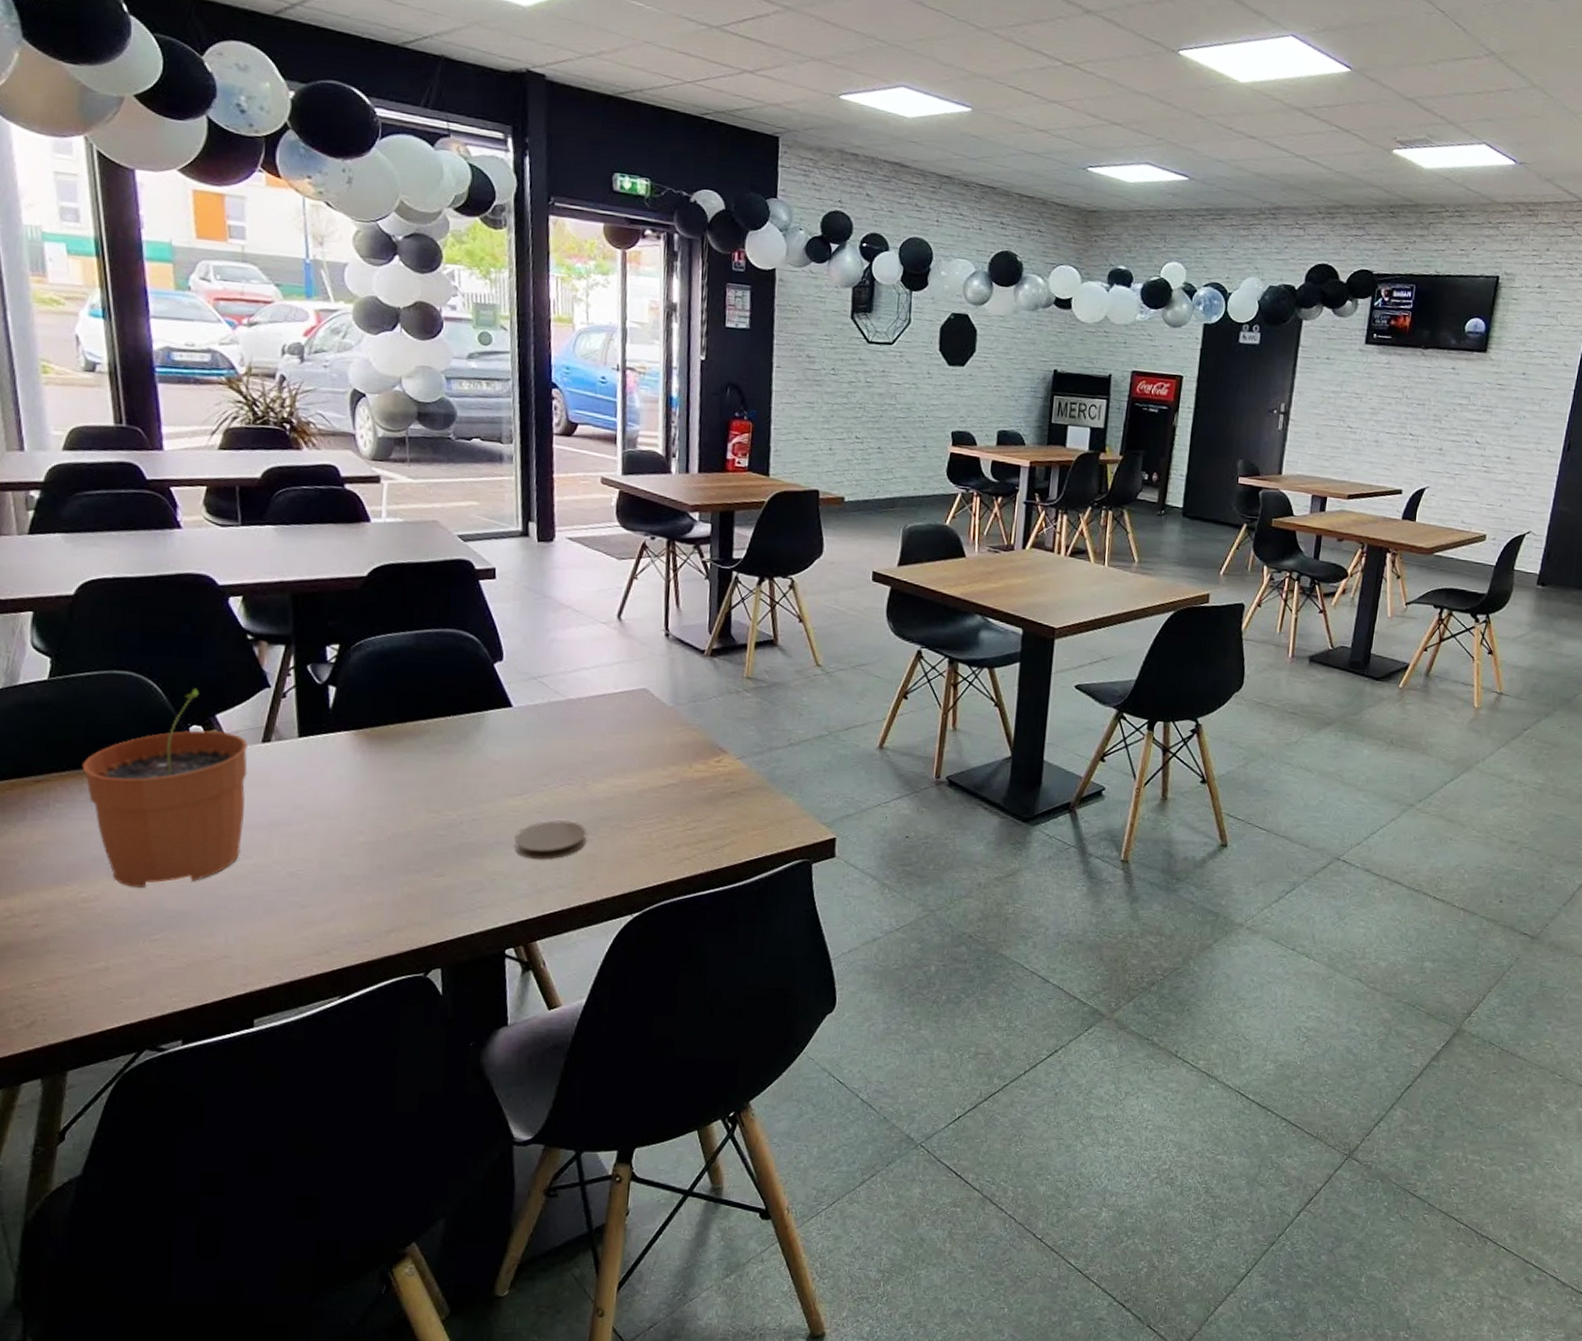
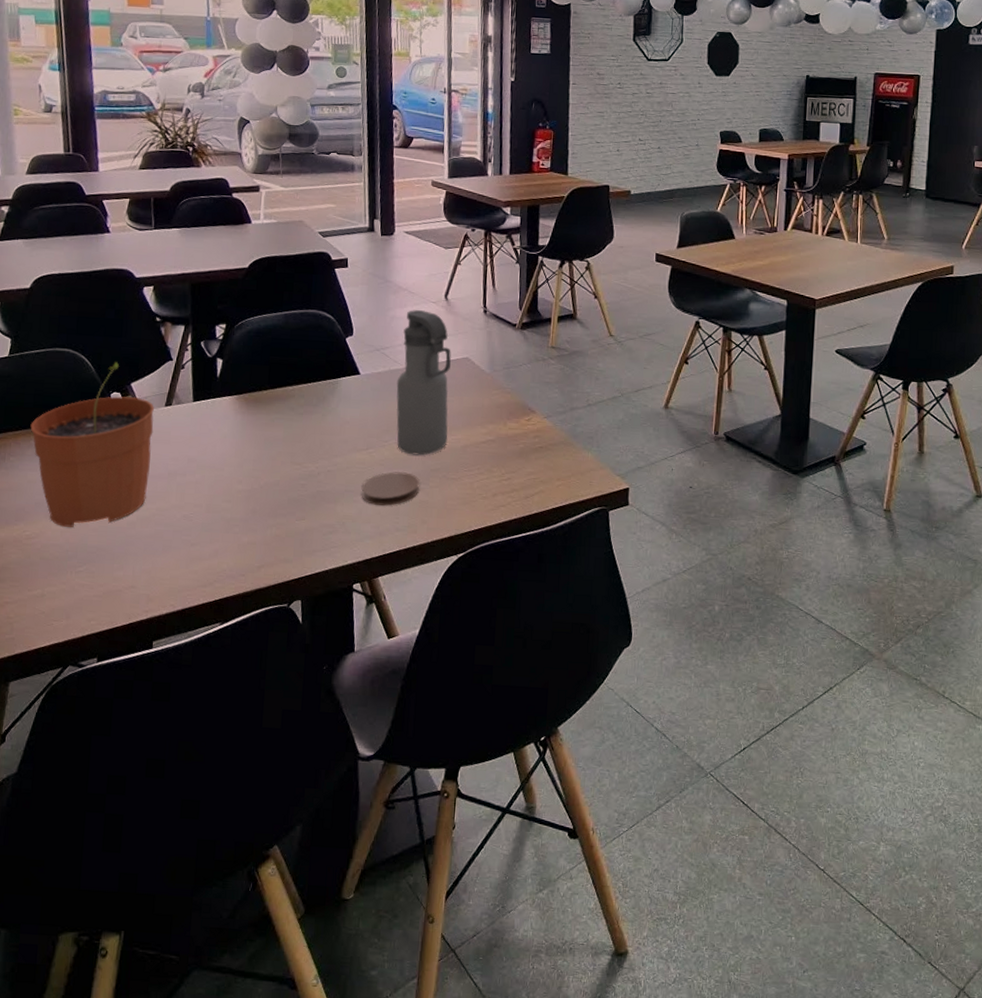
water bottle: none [557,631,626,802] -> present [396,310,451,456]

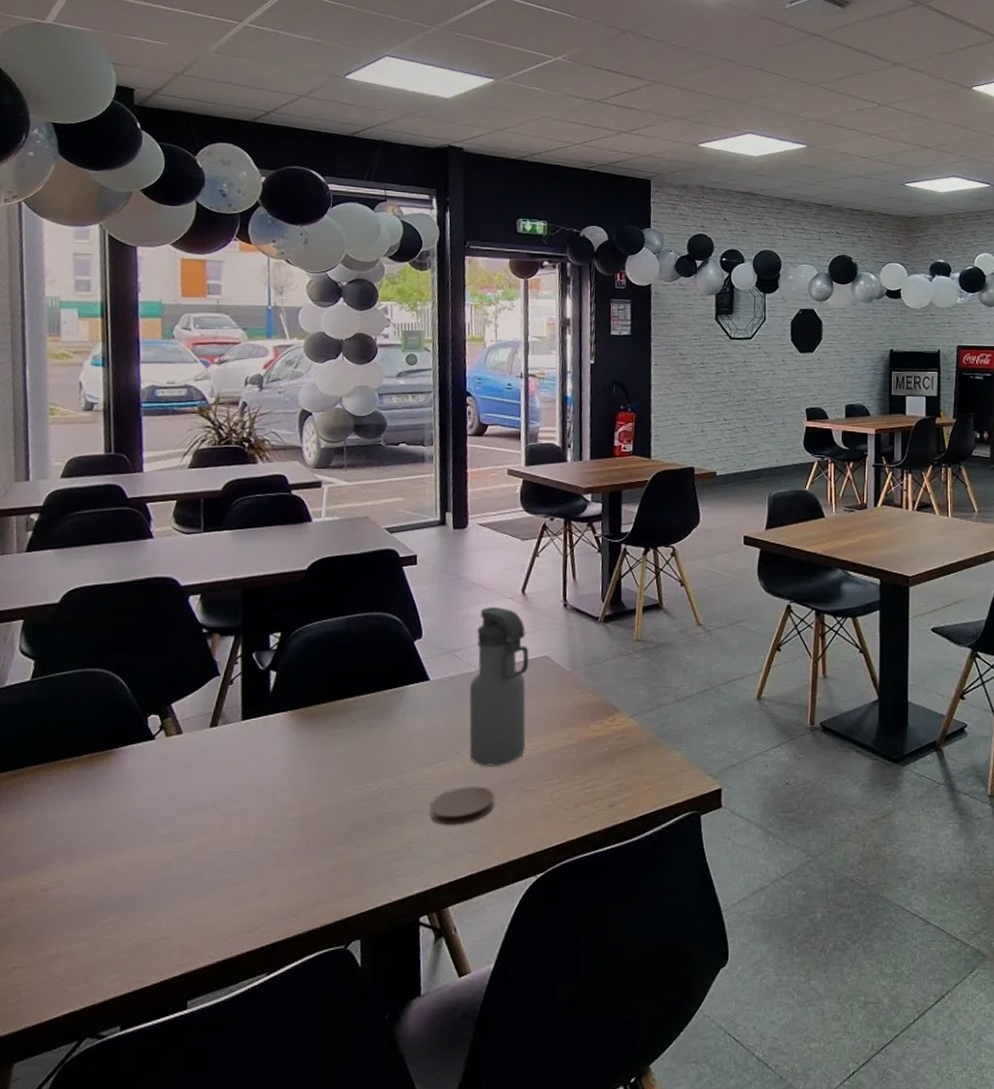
plant pot: present [30,362,154,527] -> none [52,681,197,873]

